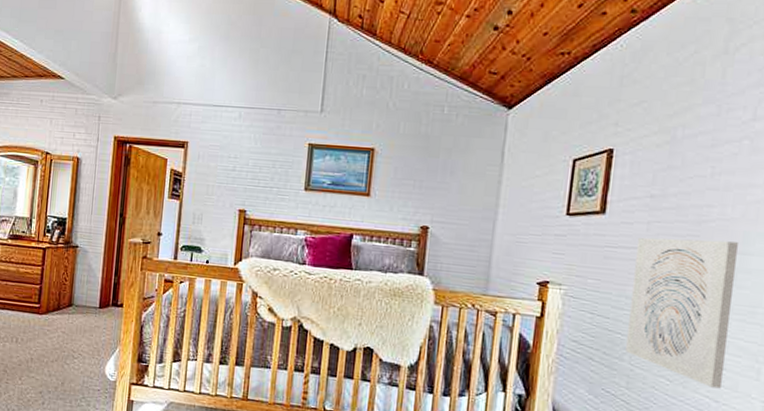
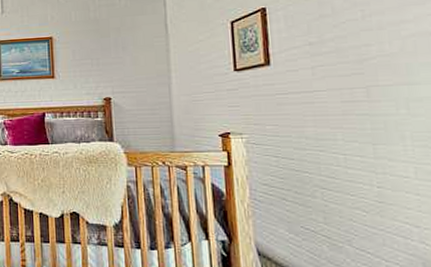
wall art: present [626,237,738,389] -> none [306,74,420,214]

